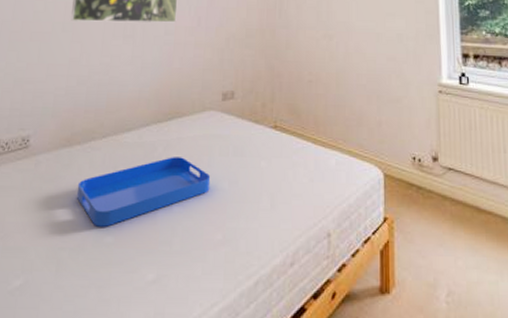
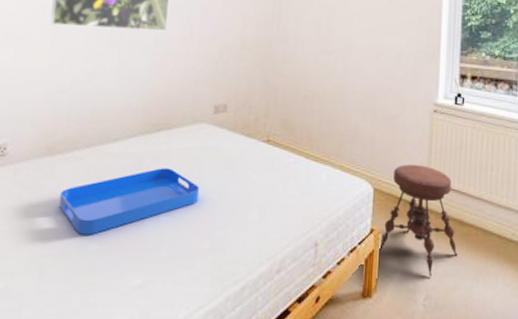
stool: none [395,148,478,270] -> present [380,164,458,277]

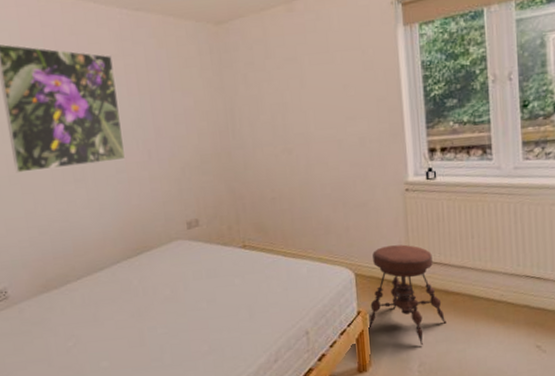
serving tray: present [58,168,200,235] -> none [64,286,190,356]

